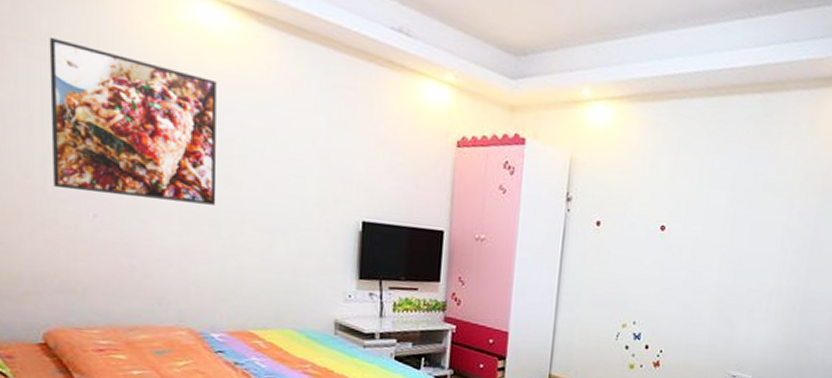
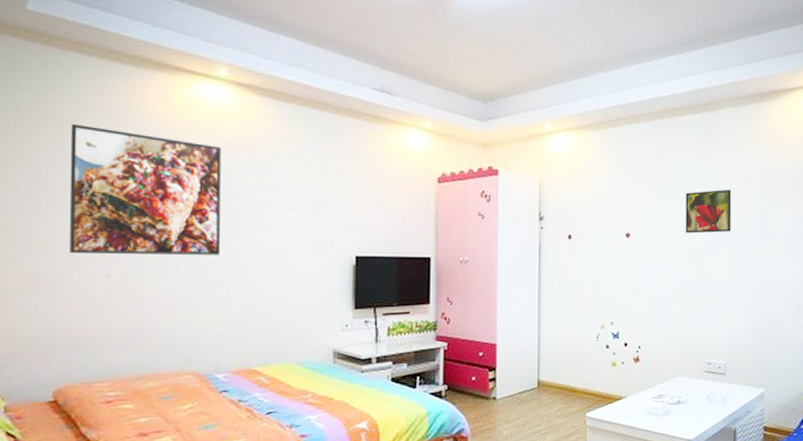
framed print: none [726,185,786,236] -> present [685,189,732,234]

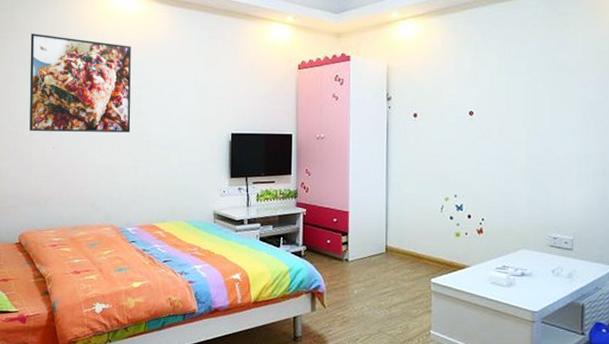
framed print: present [685,189,732,234] -> none [529,66,579,111]

